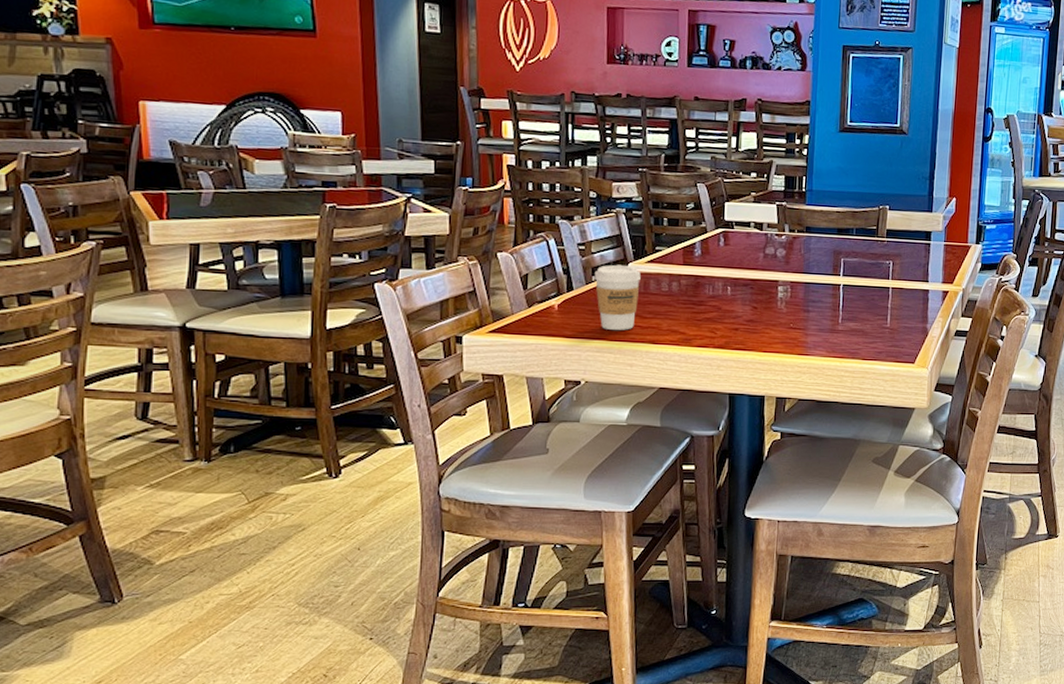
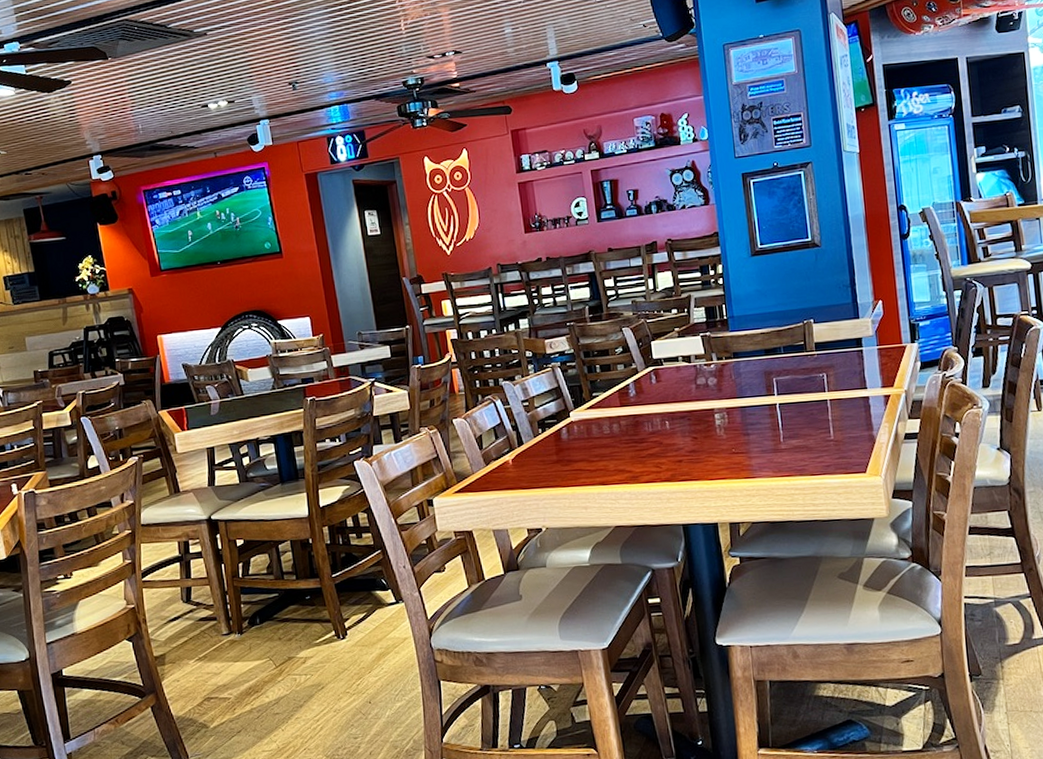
coffee cup: present [594,264,641,330] -> none [540,414,584,477]

